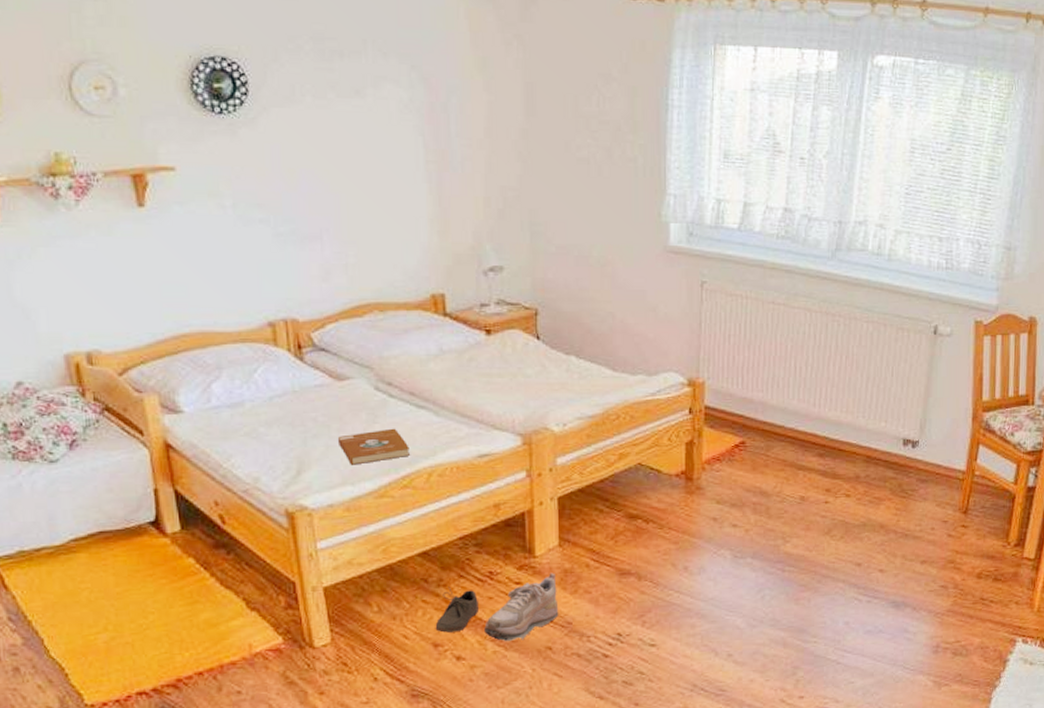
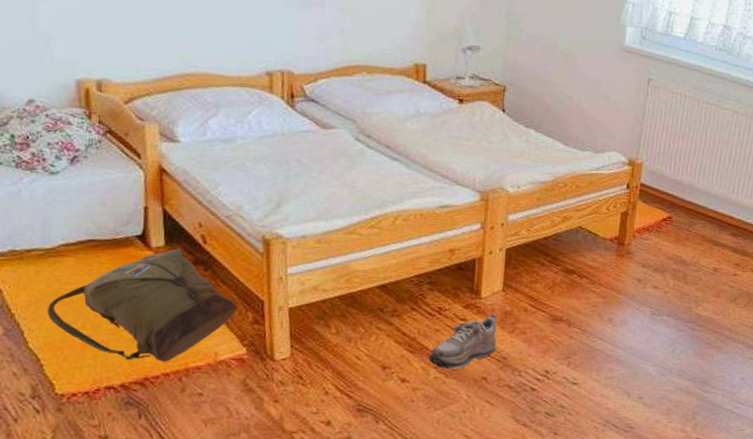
backpack: none [65,532,268,661] -> present [47,248,238,362]
book: present [337,428,410,465] -> none [316,175,380,204]
shoe: present [435,587,480,633] -> none [385,317,427,358]

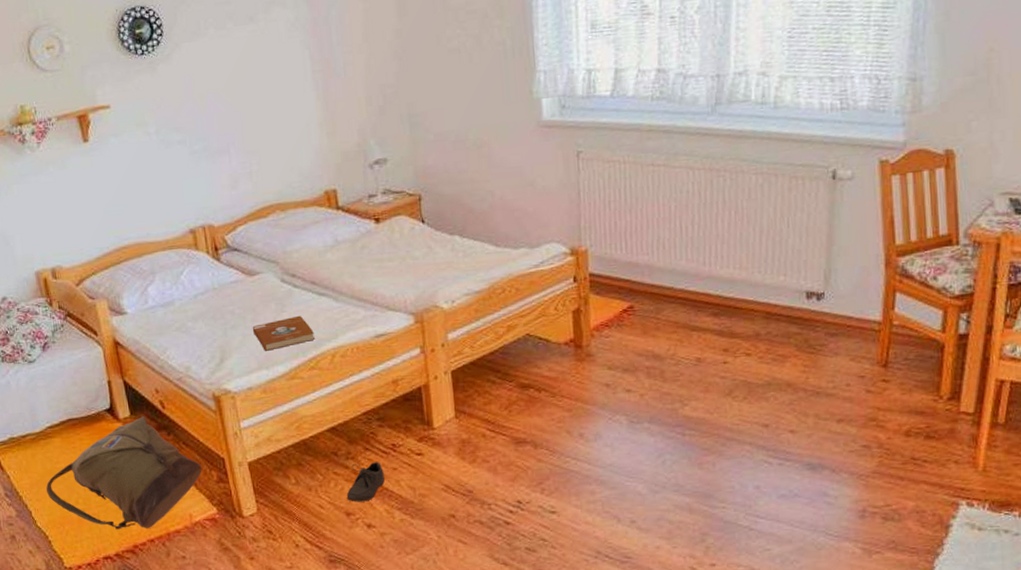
book: none [316,175,380,204] -> present [252,315,315,351]
shoe: none [385,317,427,358] -> present [346,459,386,502]
shoe: present [429,313,497,370] -> none [391,443,460,511]

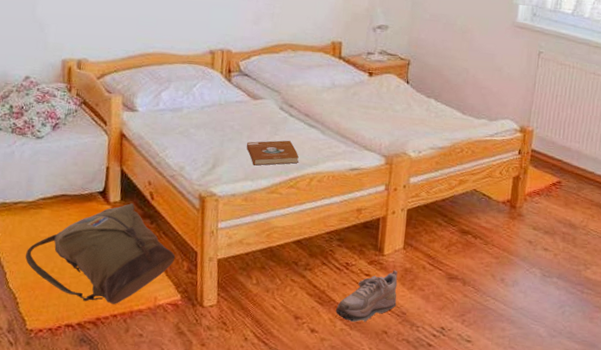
shoe: present [346,459,386,502] -> none [298,271,335,309]
shoe: none [391,443,460,511] -> present [336,270,398,323]

